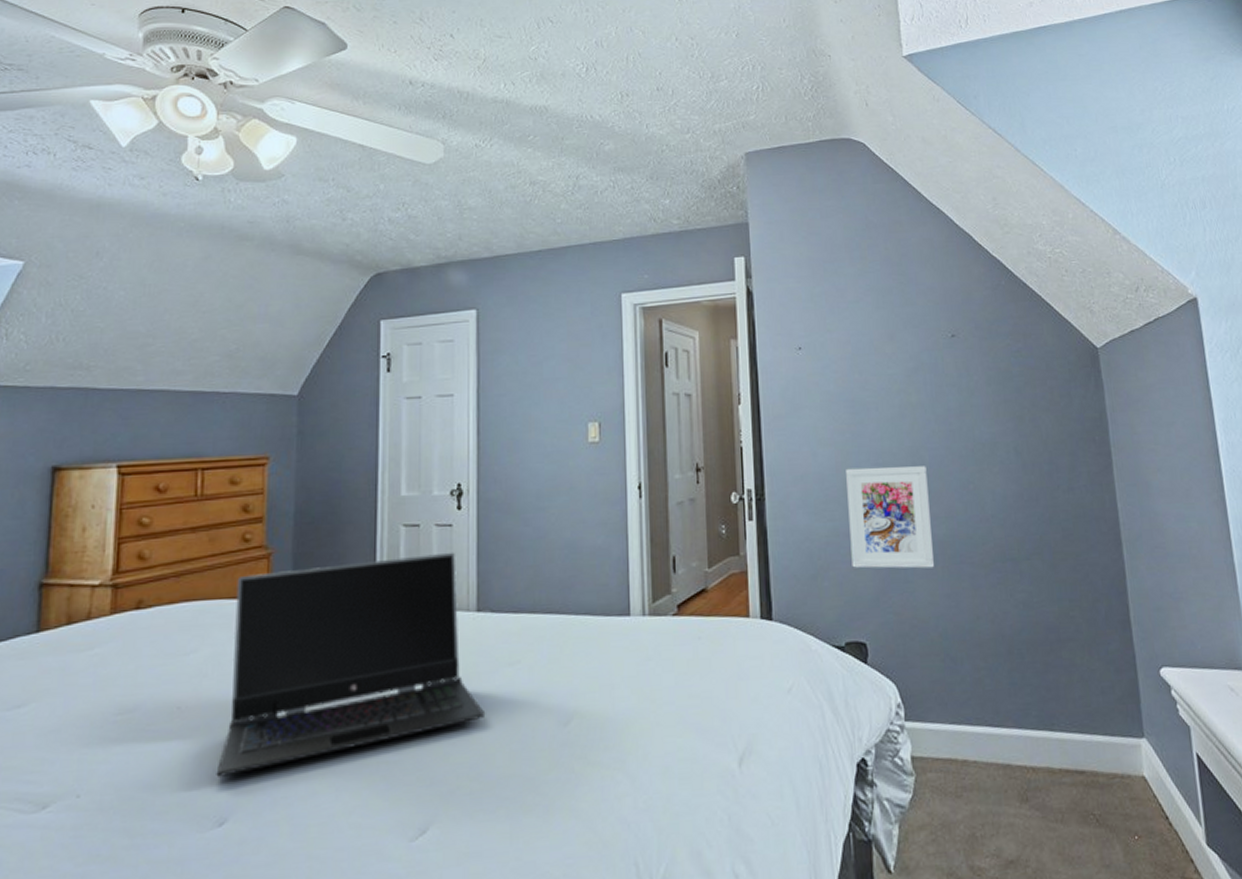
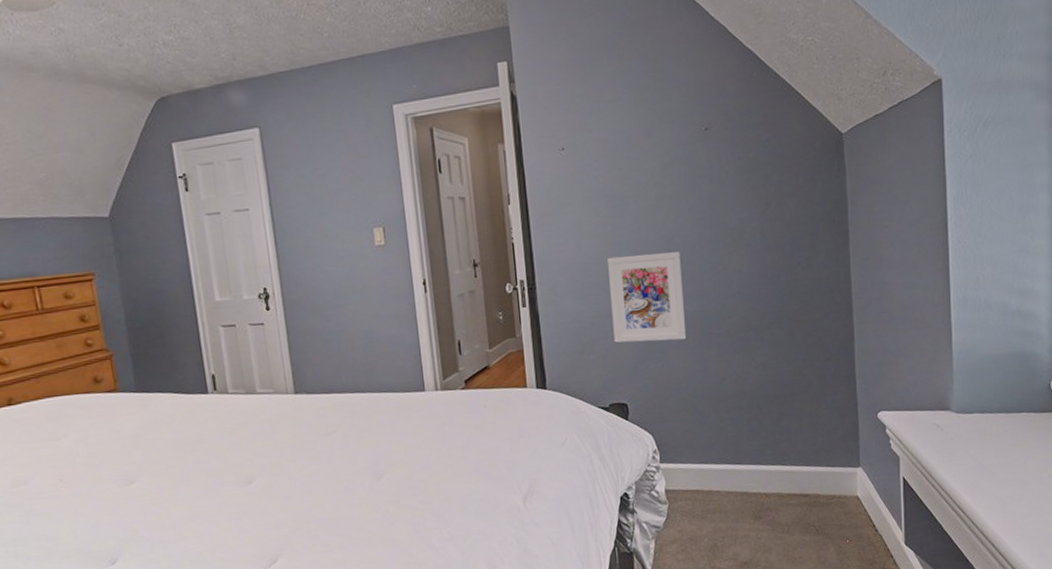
laptop computer: present [216,552,486,777] -> none [87,346,313,529]

